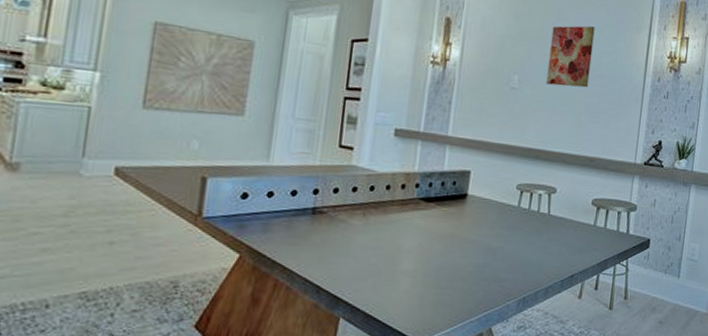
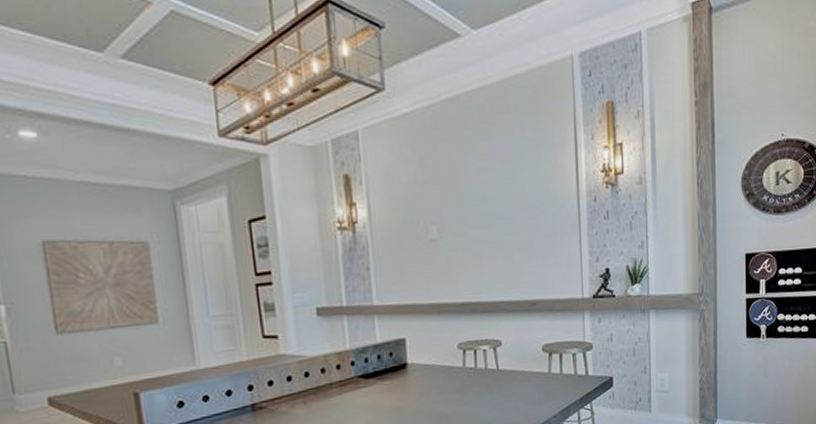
wall art: present [546,25,595,88] -> none [464,152,516,229]

